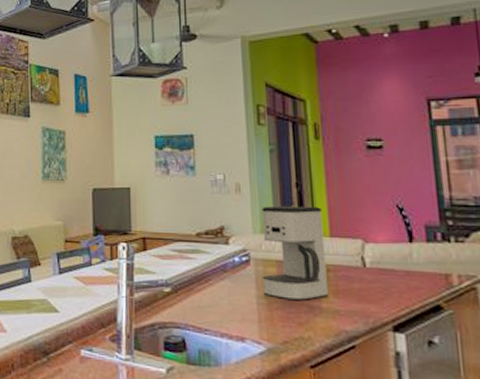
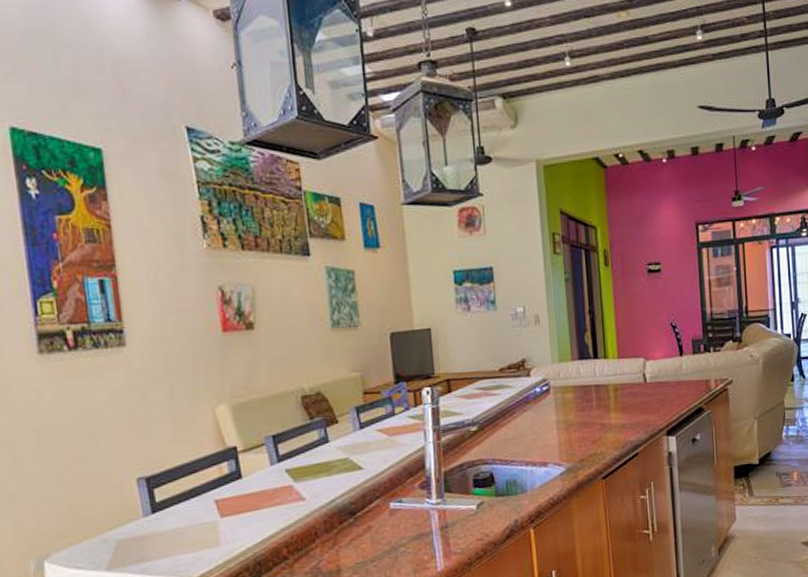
coffee maker: present [262,205,329,301] -> none [559,331,618,422]

